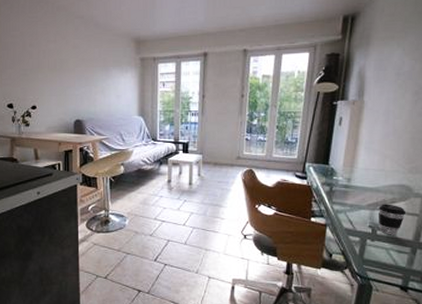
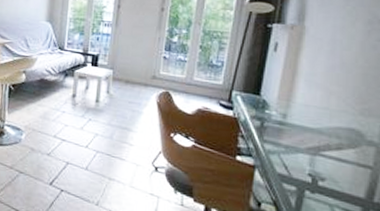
coffee cup: present [379,204,406,235] -> none [321,149,357,190]

